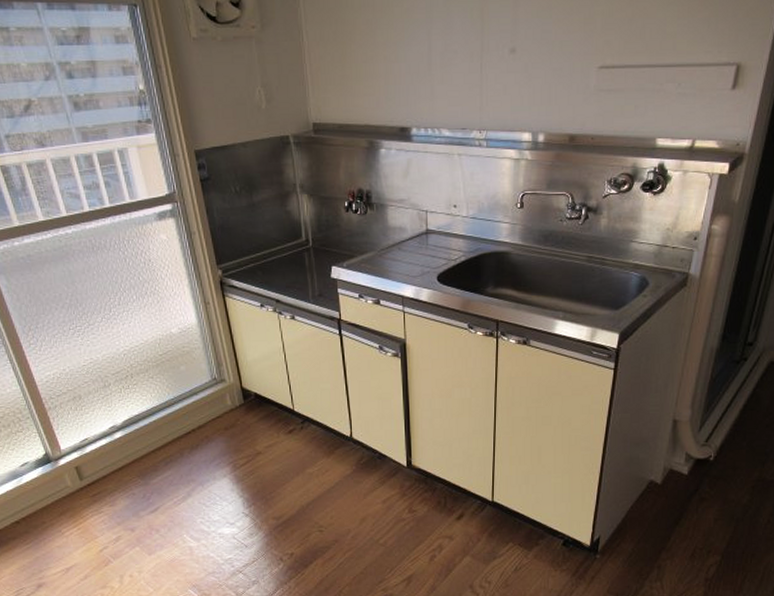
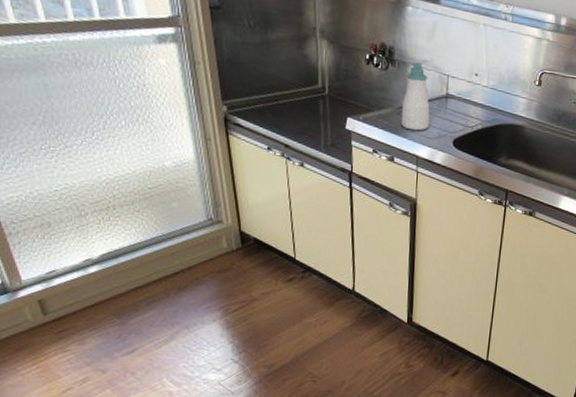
soap bottle: none [383,202,412,271] -> present [401,61,430,131]

